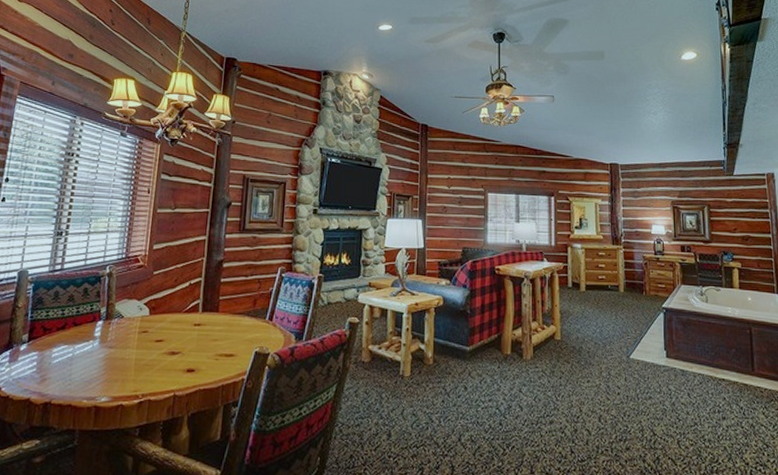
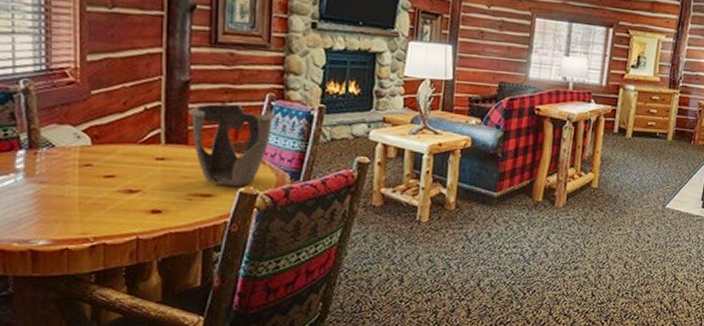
decorative bowl: none [221,277,286,348] -> present [189,103,277,187]

